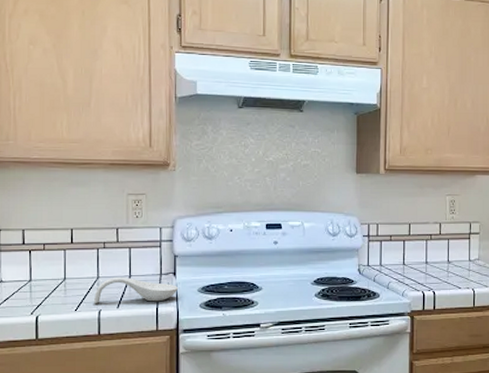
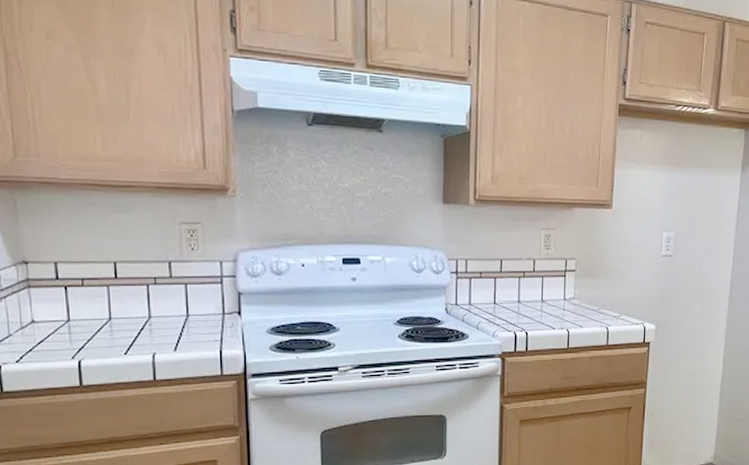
spoon rest: present [94,276,179,303] -> none [146,316,245,346]

